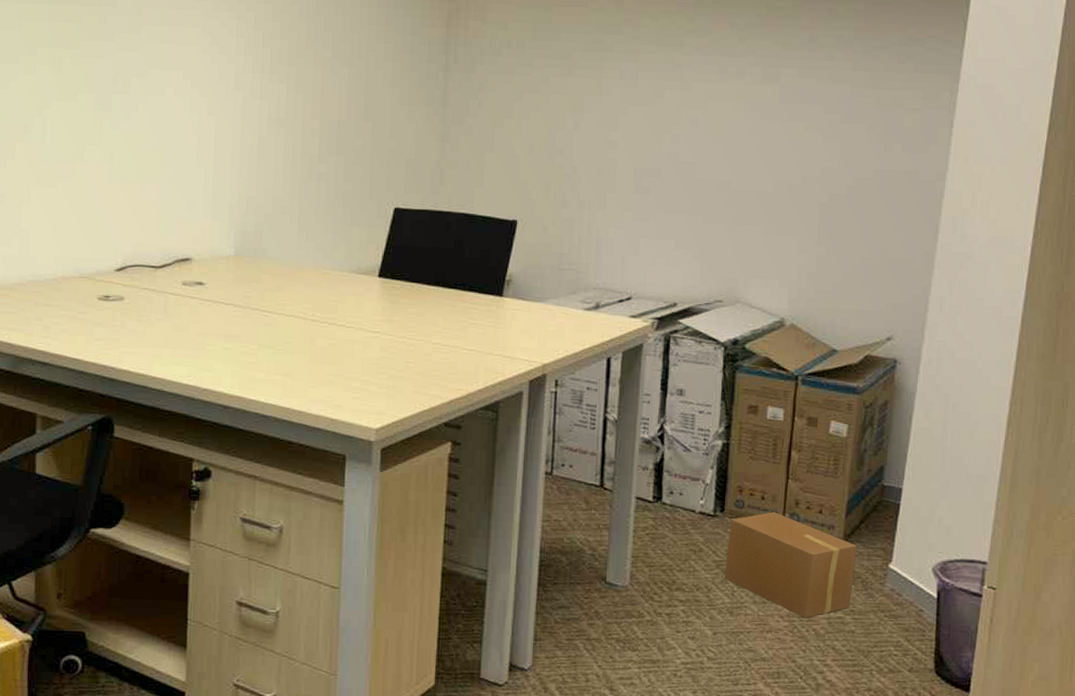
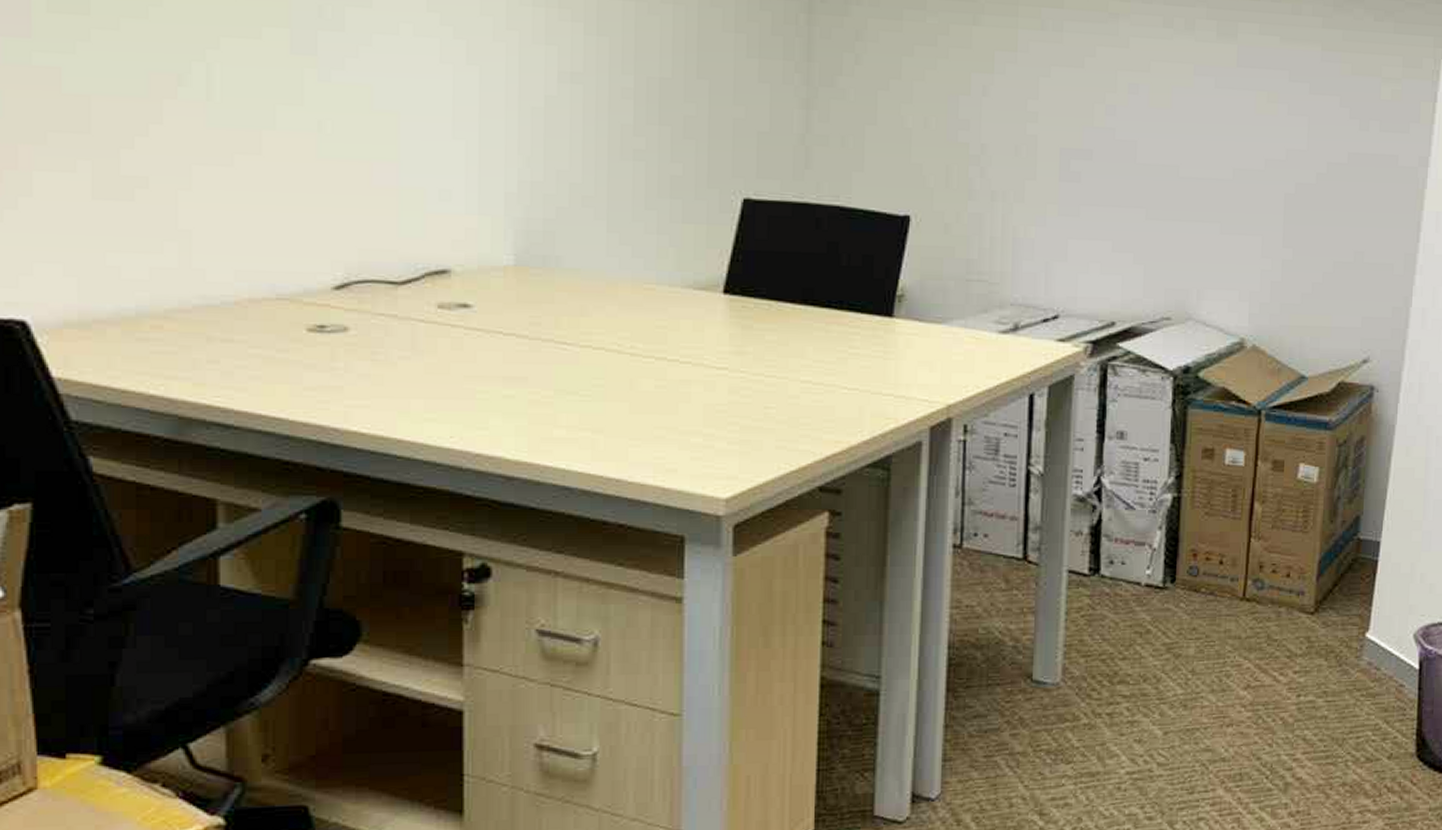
cardboard box: present [725,512,857,618] -> none [1177,579,1330,705]

